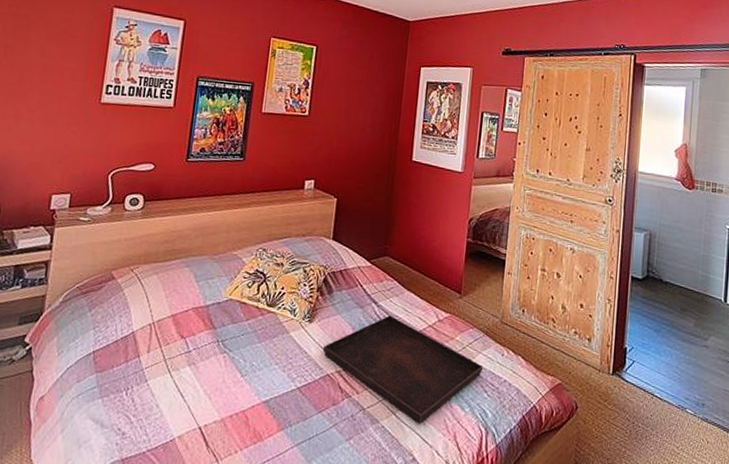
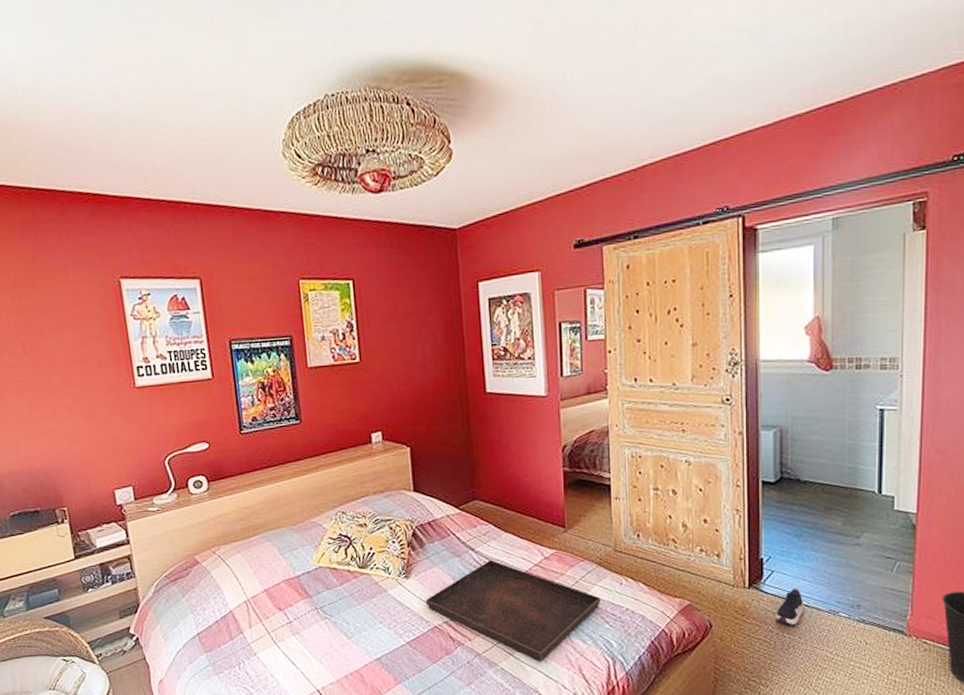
shoe: none [632,378,658,417] -> present [774,586,804,626]

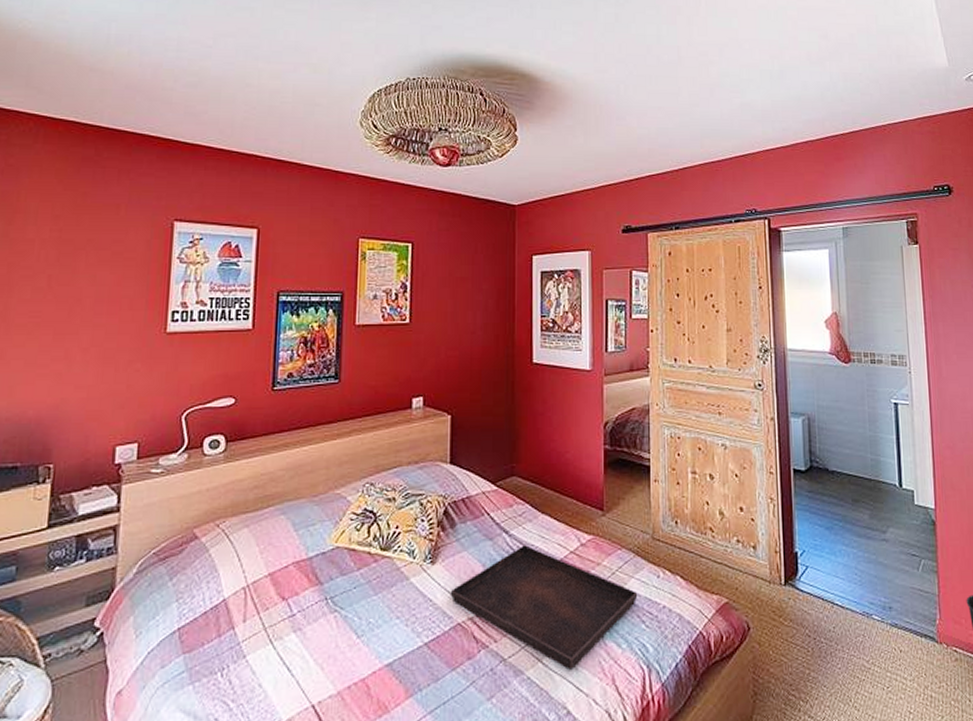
shoe: present [774,586,804,626] -> none [811,584,839,630]

